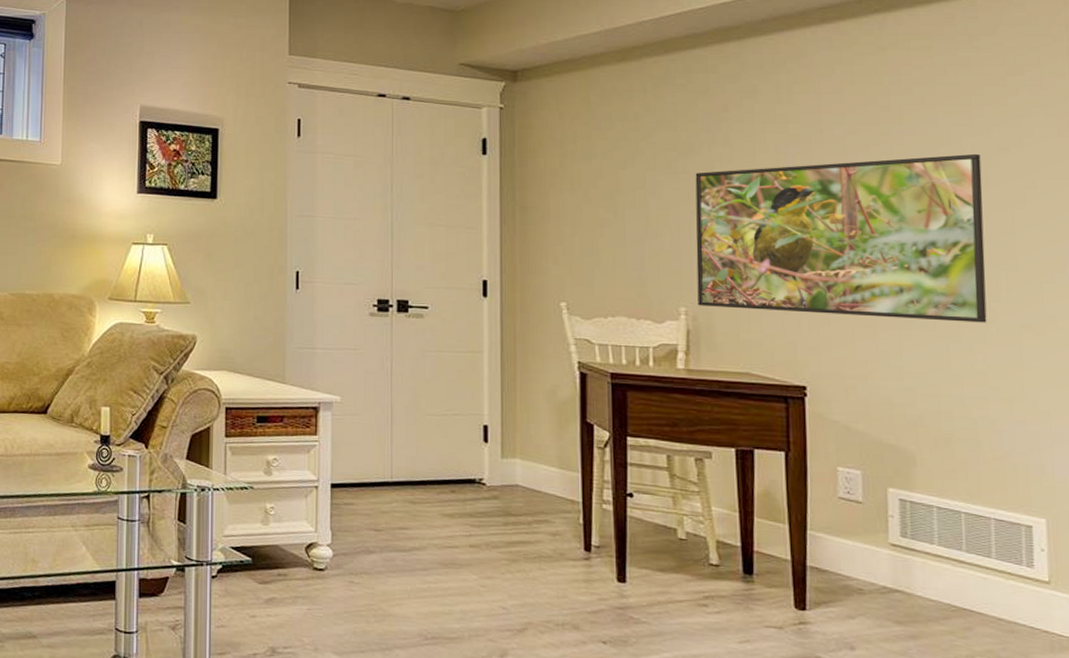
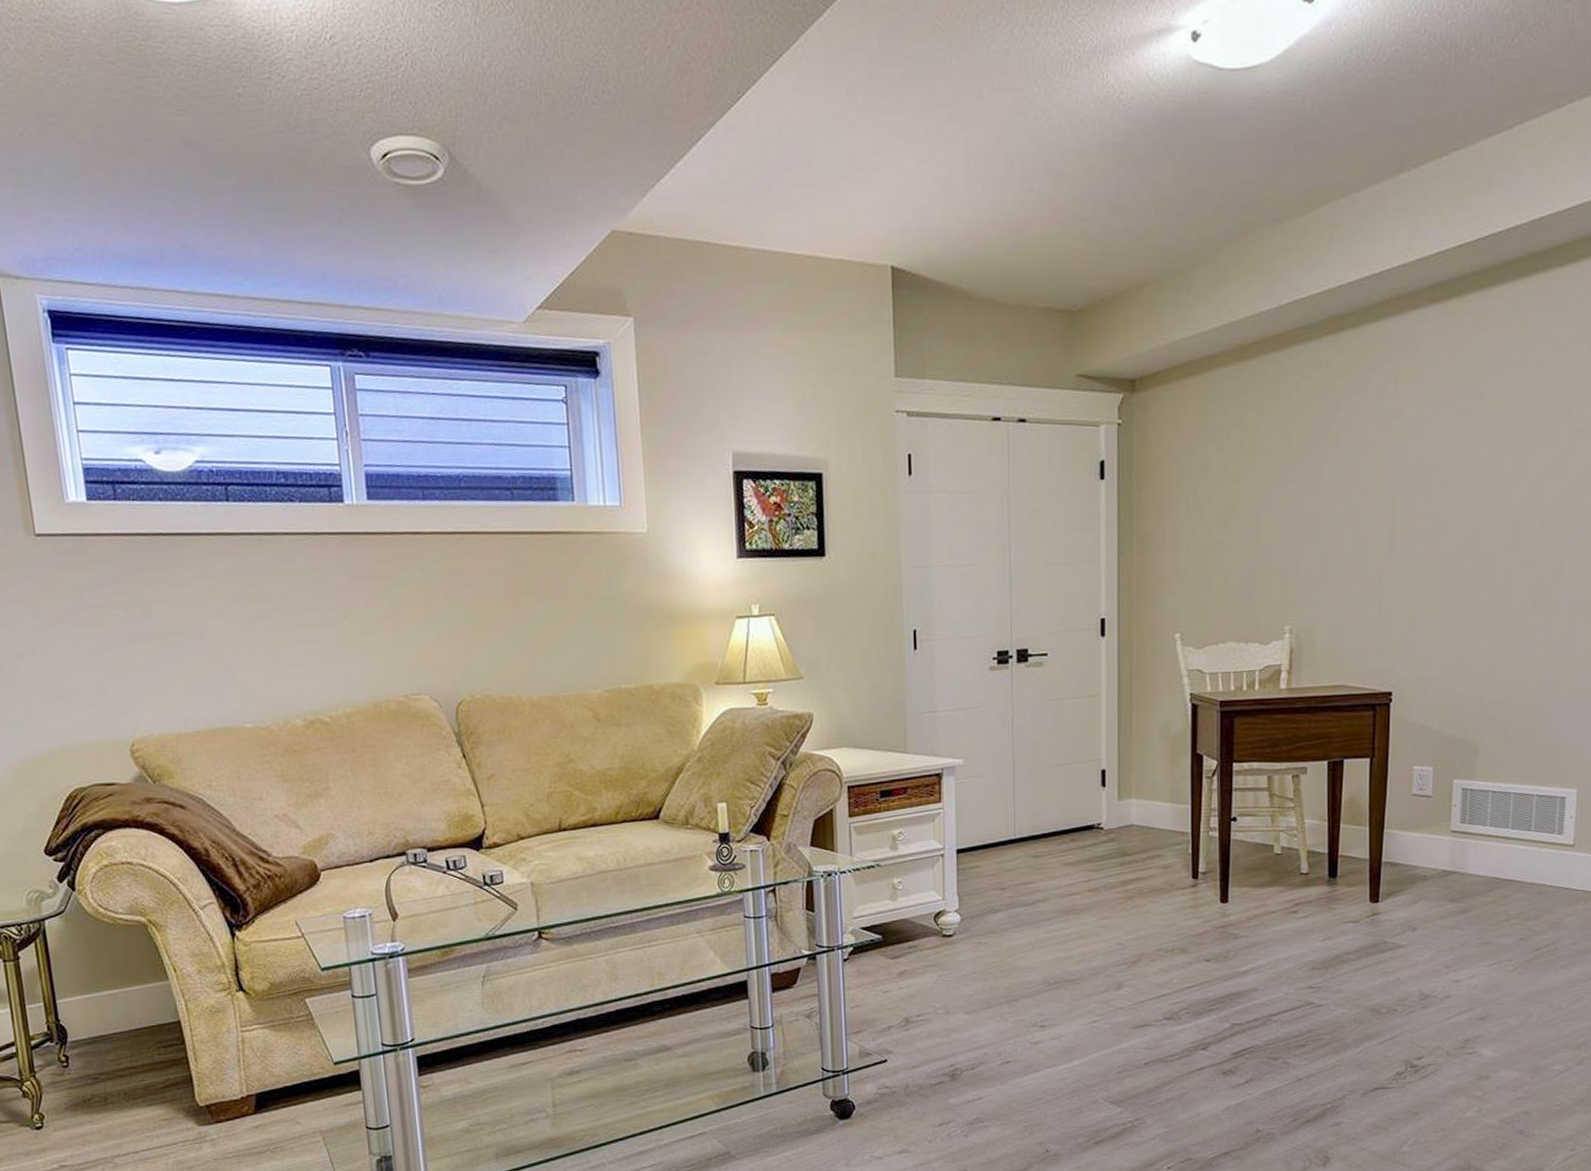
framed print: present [695,153,987,323] -> none [1301,437,1559,623]

